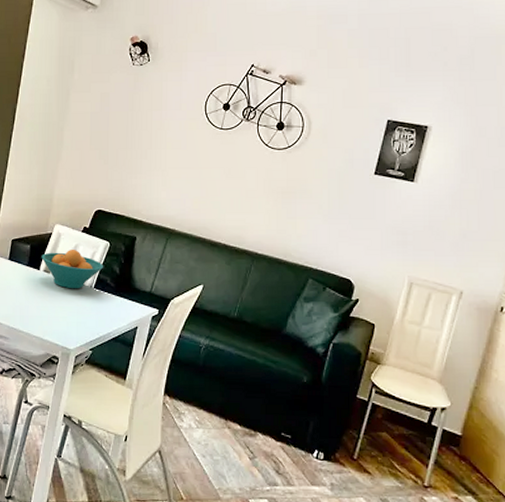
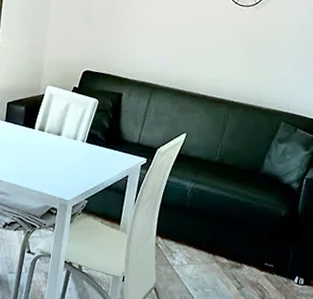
fruit bowl: present [41,250,104,289] -> none [35,108,94,145]

